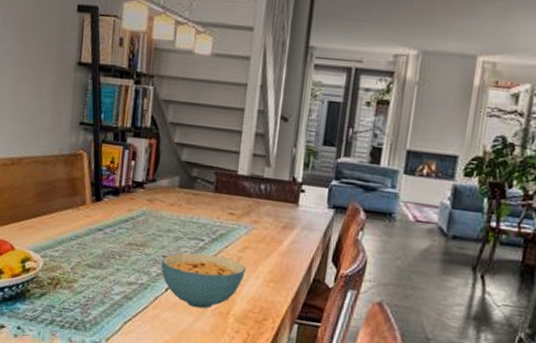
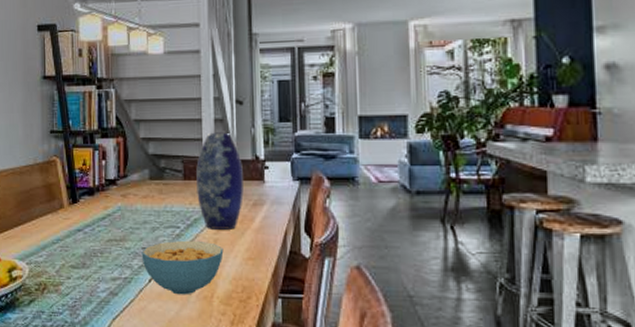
vase: none [226,146,278,250] -> present [196,132,244,230]

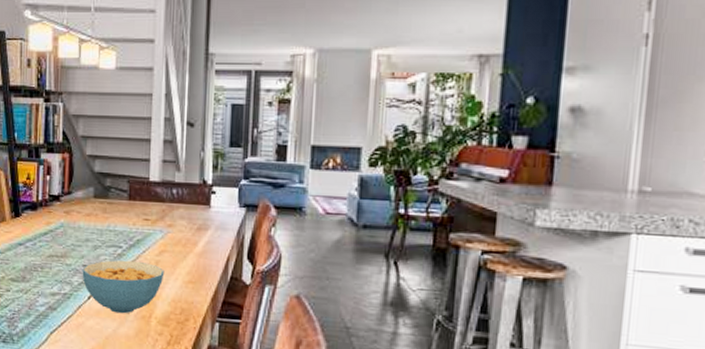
vase: present [196,132,244,230] -> none [141,153,189,253]

